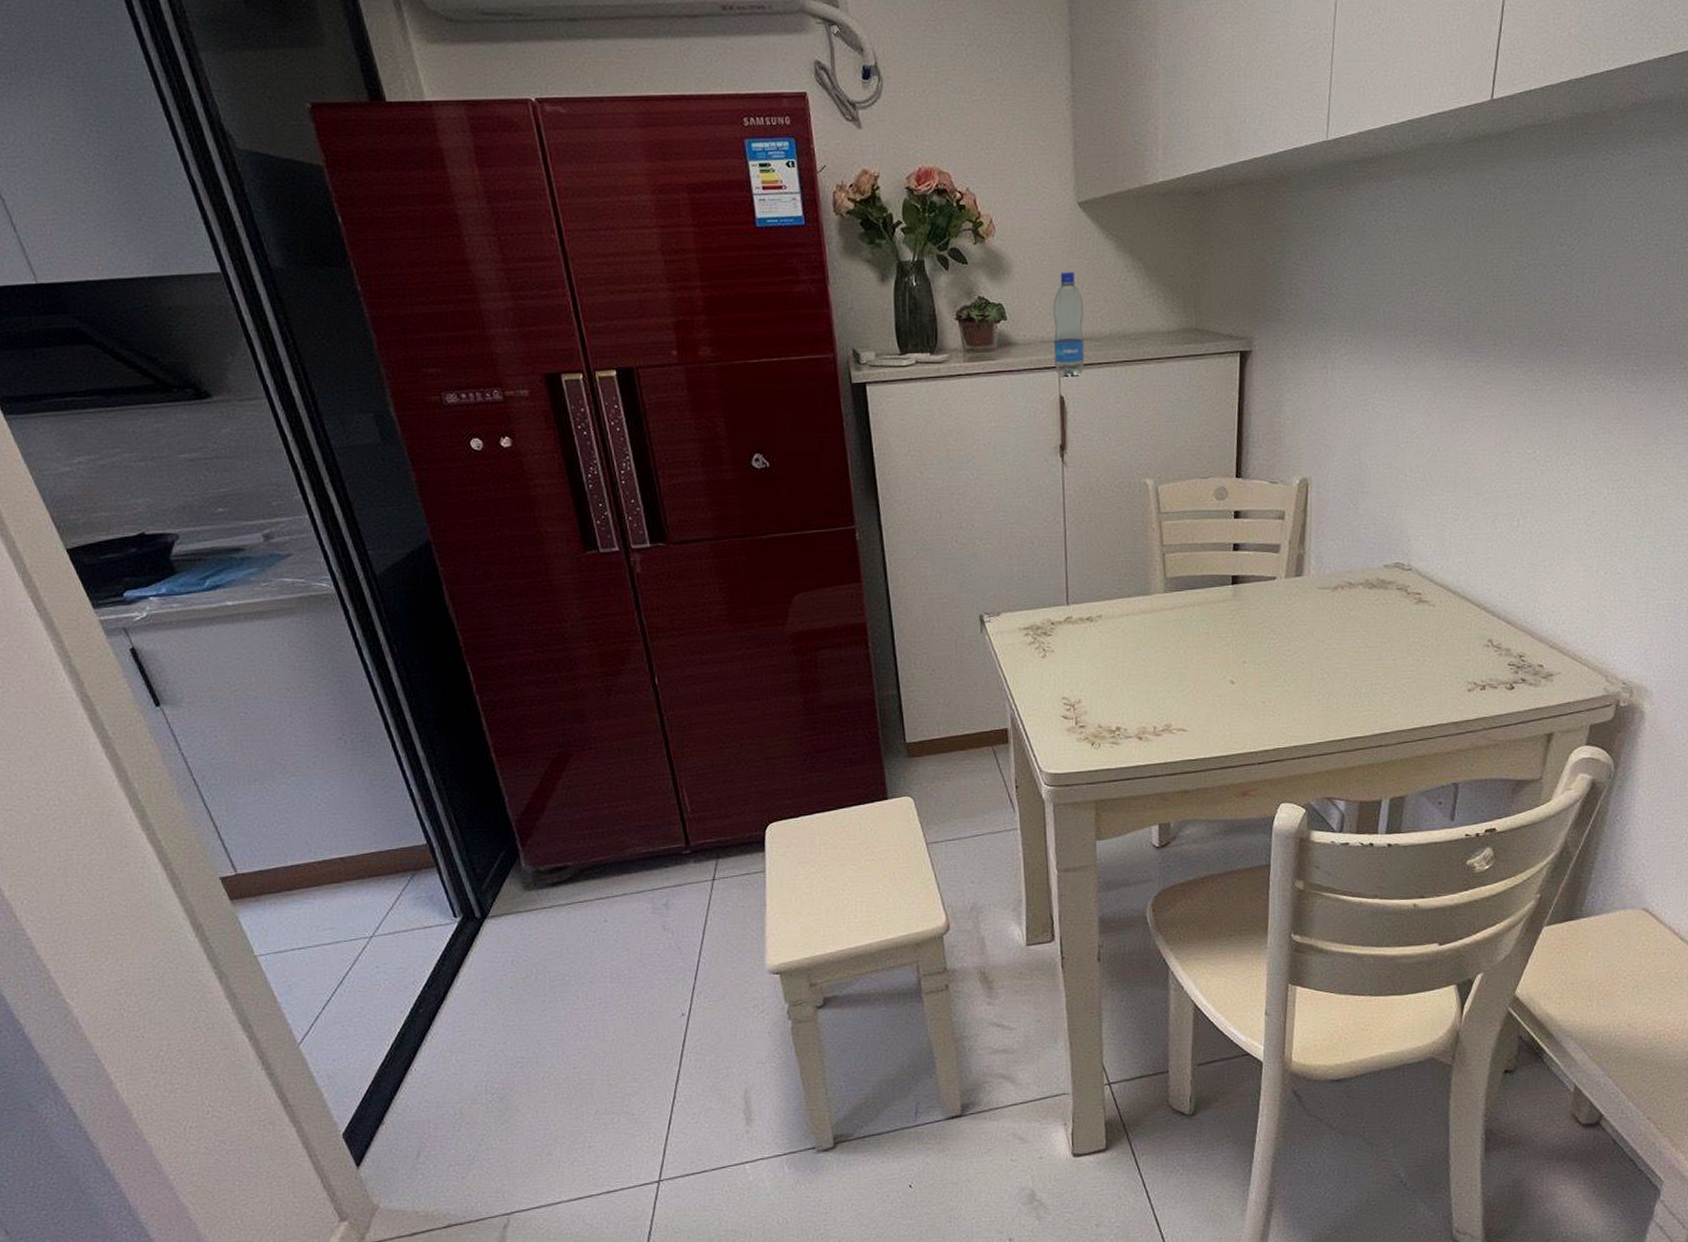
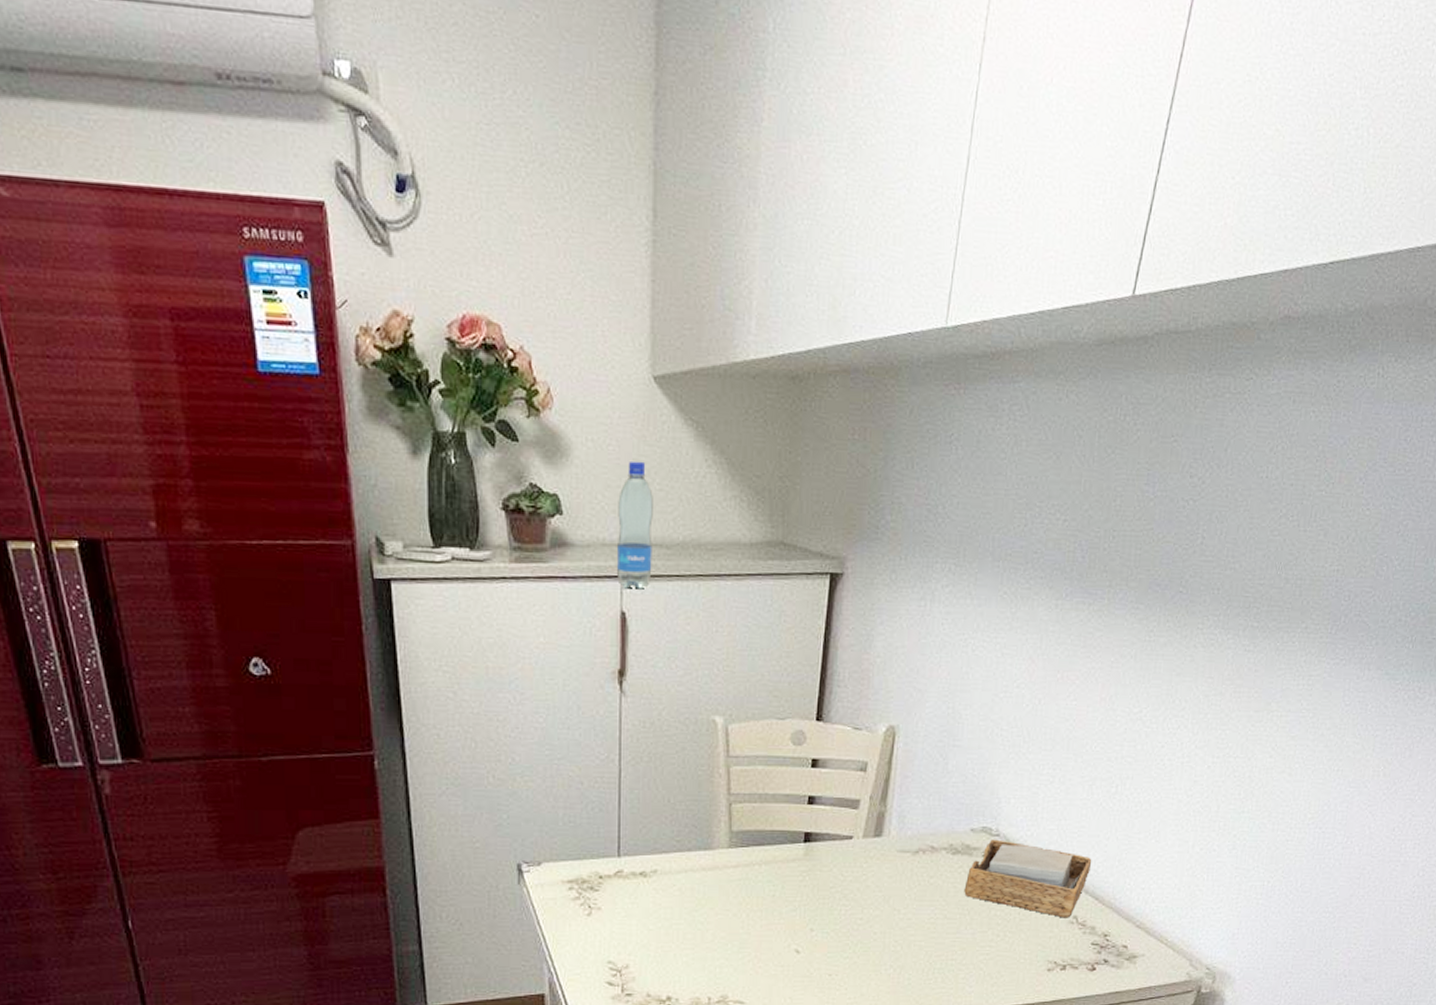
napkin holder: none [1382,573,1501,642] -> present [964,839,1092,918]

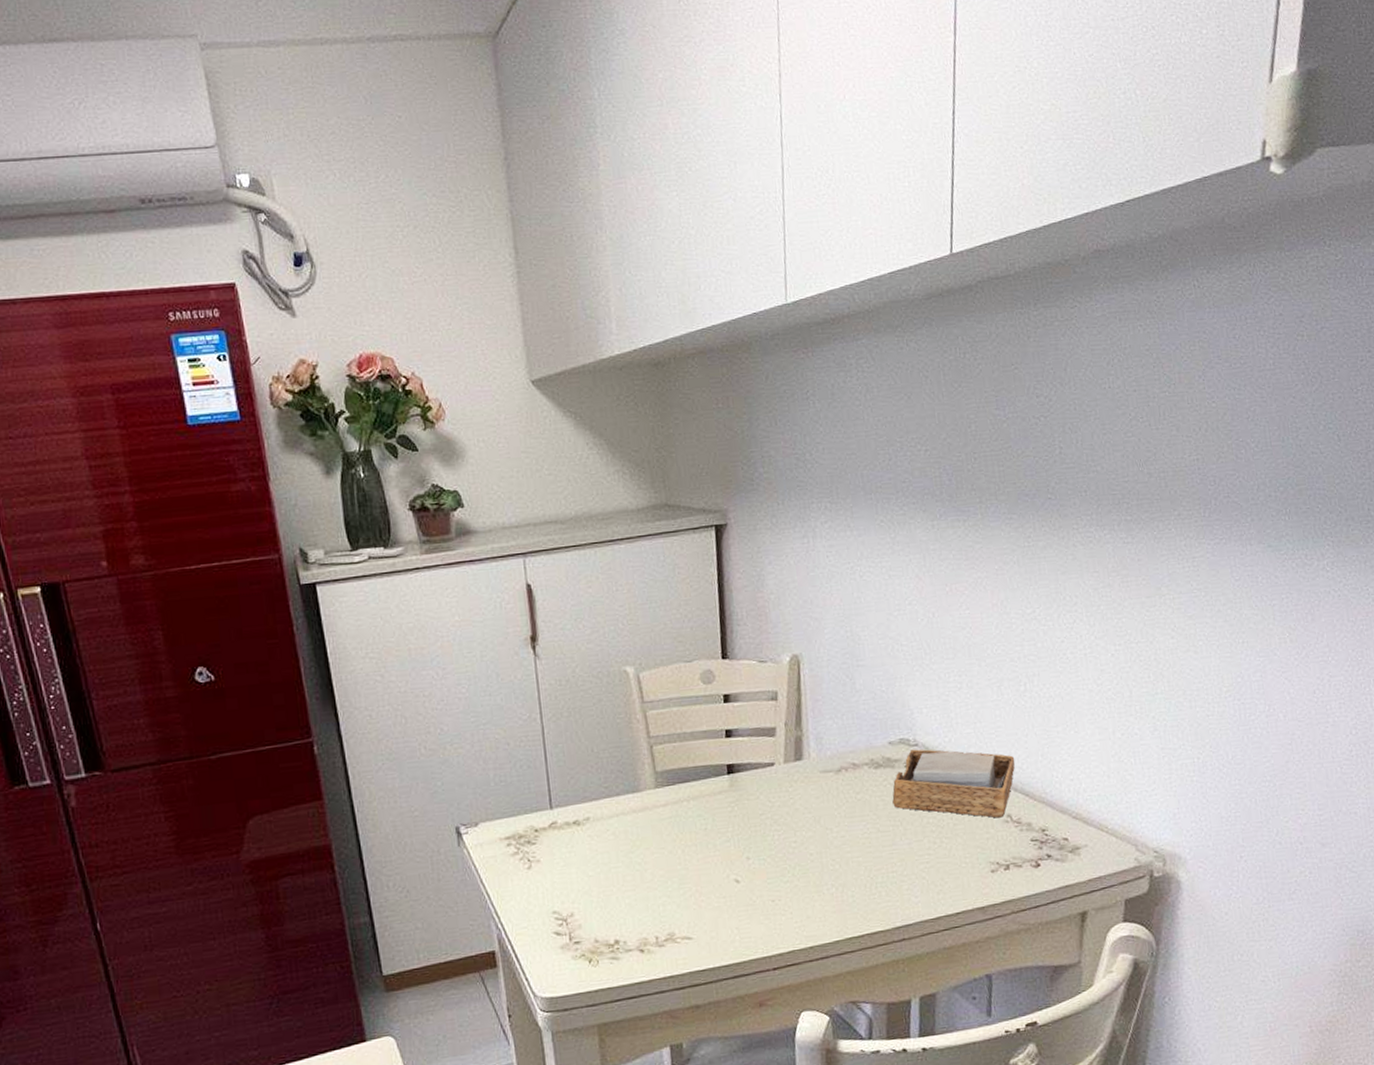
bottle: present [616,460,653,589] -> none [512,452,551,564]

